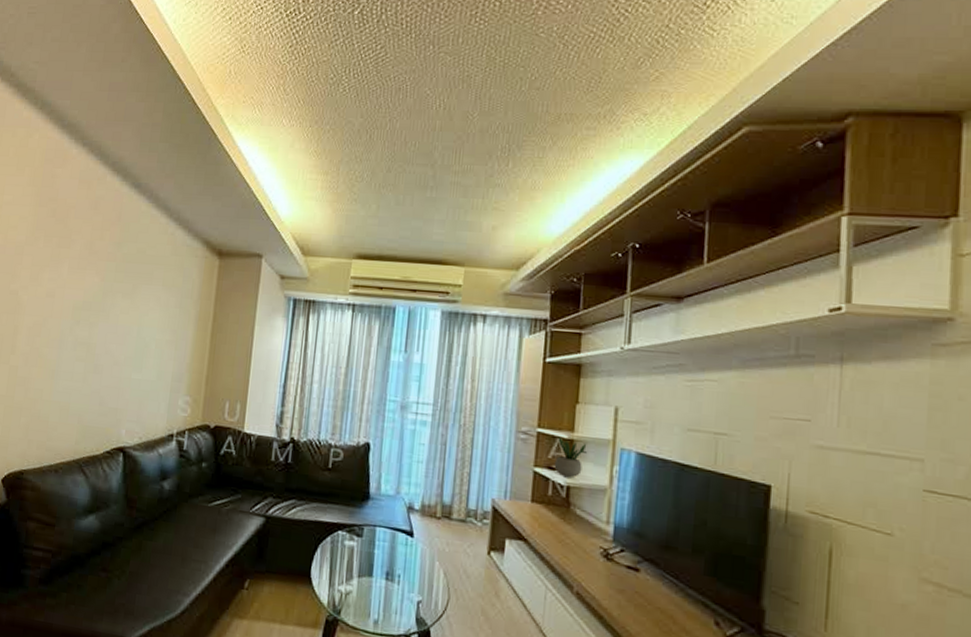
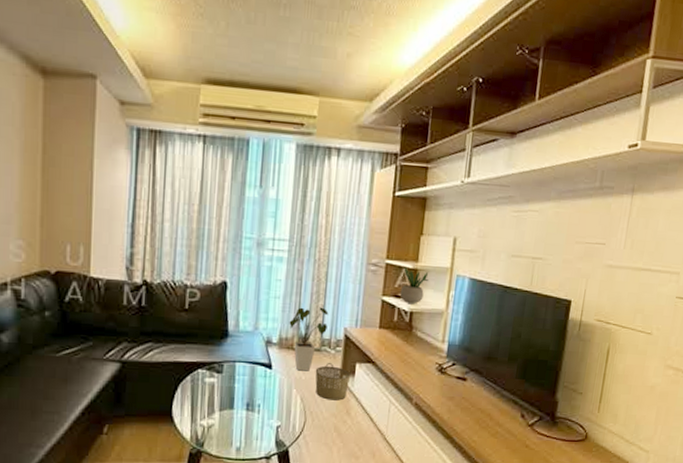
house plant: none [432,473,474,544] -> present [289,305,329,371]
basket: none [460,536,500,580] -> present [315,363,351,401]

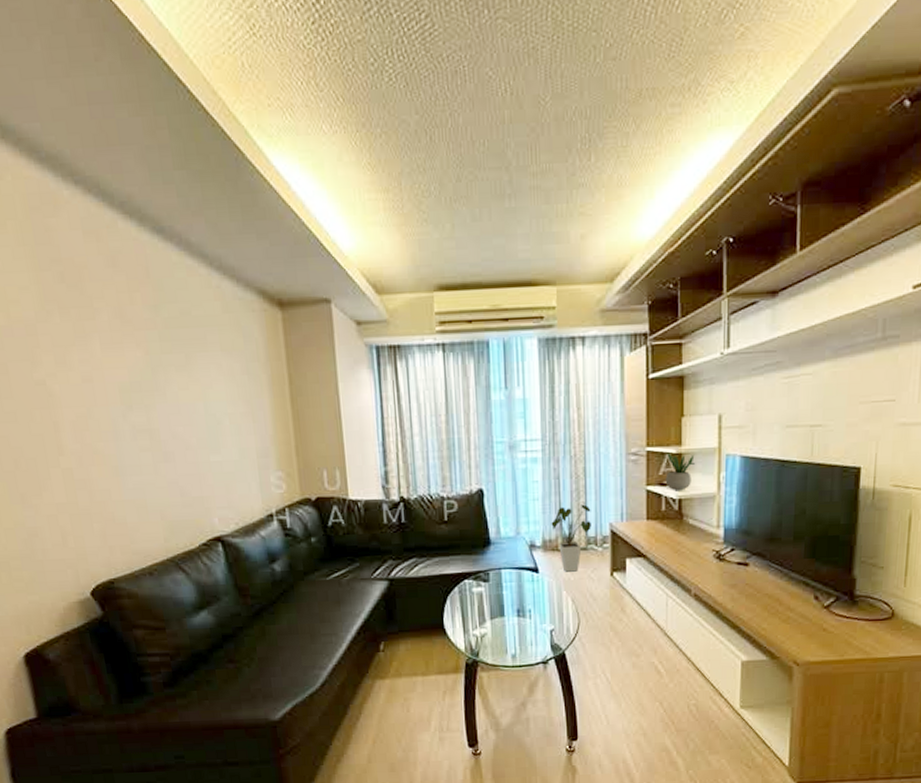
basket: present [315,363,351,401] -> none [584,561,622,599]

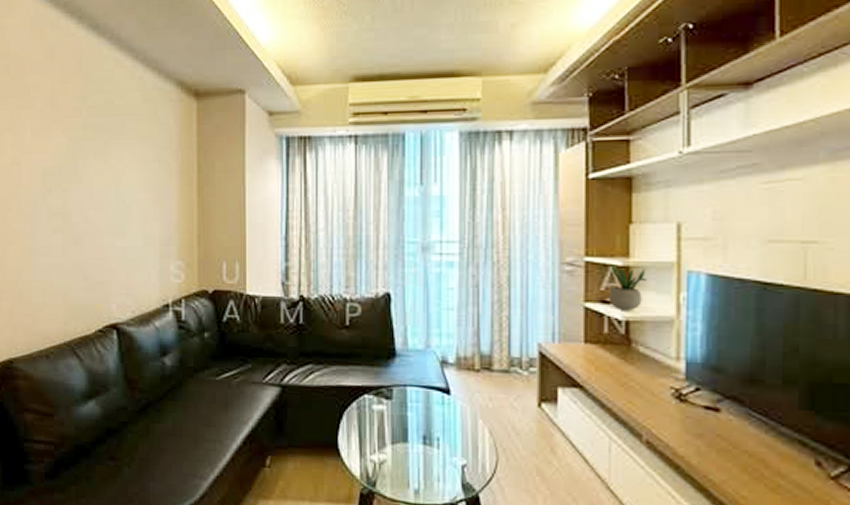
house plant: present [551,503,591,572] -> none [467,317,516,398]

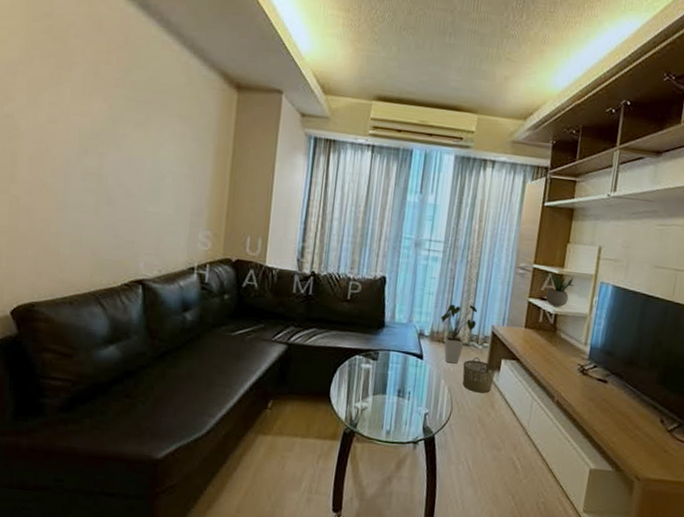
house plant: none [467,317,516,398] -> present [441,303,478,364]
basket: none [505,387,552,435] -> present [462,357,497,394]

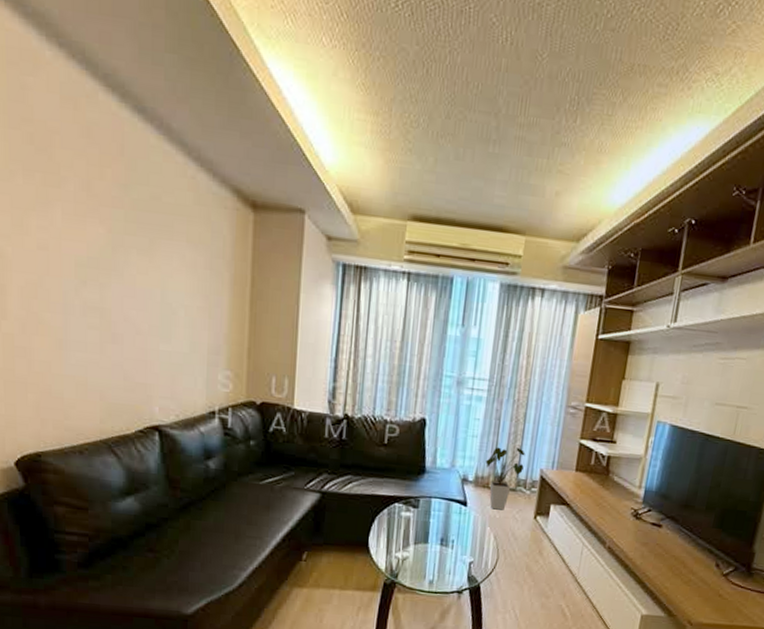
basket: present [462,357,497,394] -> none [509,503,545,541]
potted plant: present [545,272,573,307] -> none [598,411,628,448]

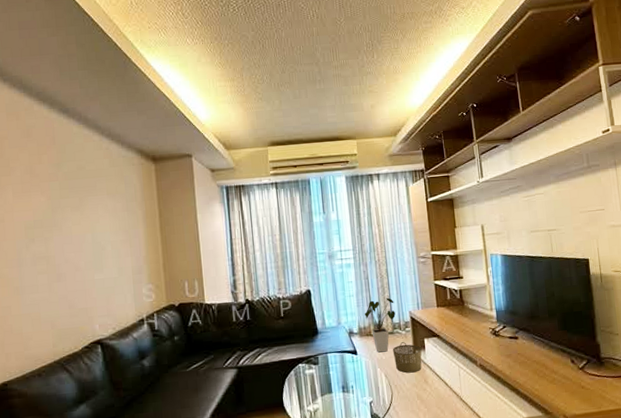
basket: none [509,503,545,541] -> present [392,342,422,373]

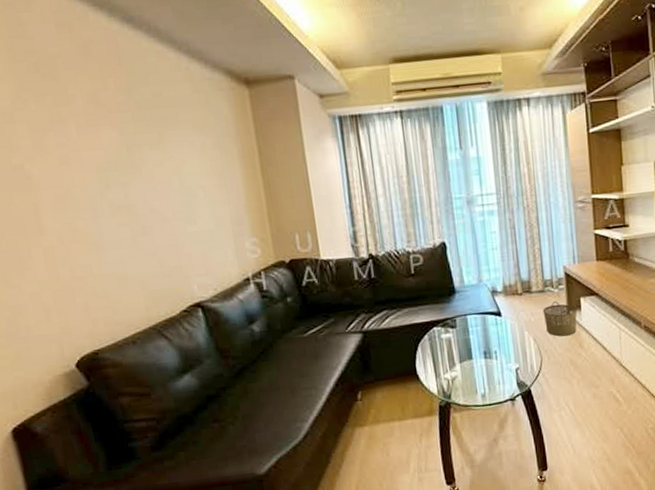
house plant: present [364,297,396,353] -> none [510,249,547,314]

